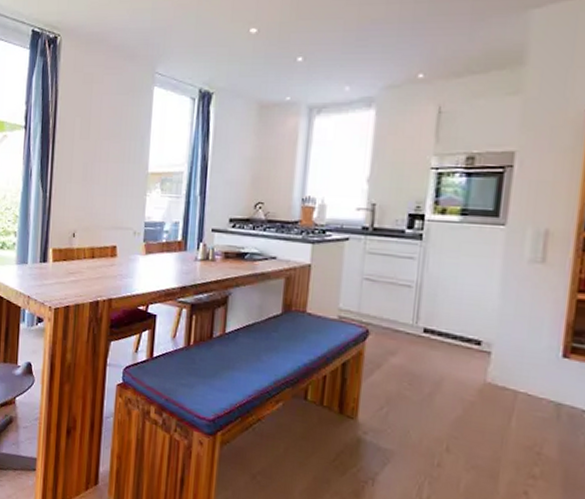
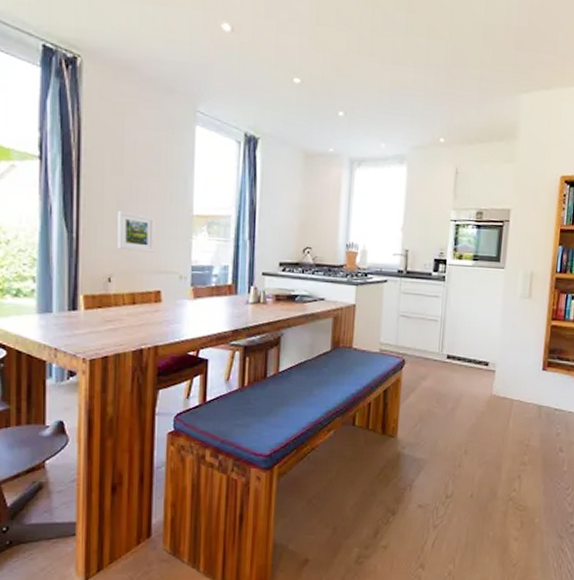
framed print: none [82,170,115,210] -> present [117,210,155,253]

